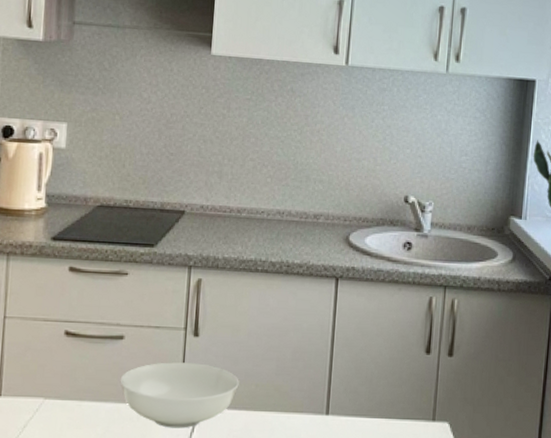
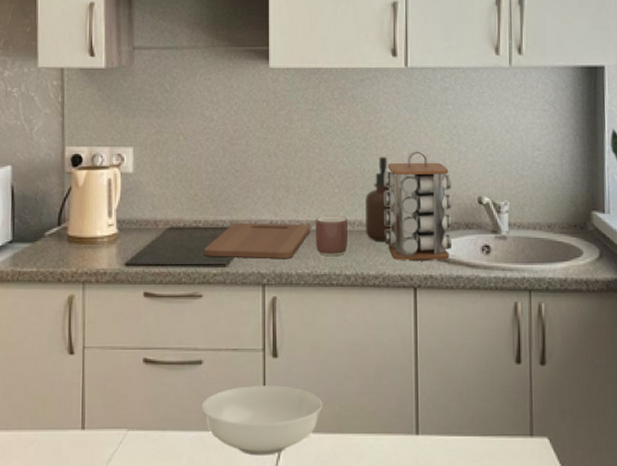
cutting board: none [132,205,241,243] -> present [204,222,311,259]
mug: none [244,204,277,244] -> present [316,216,348,257]
soap dispenser: none [294,150,323,232] -> present [365,156,392,241]
spice rack: none [311,147,381,254] -> present [384,151,452,261]

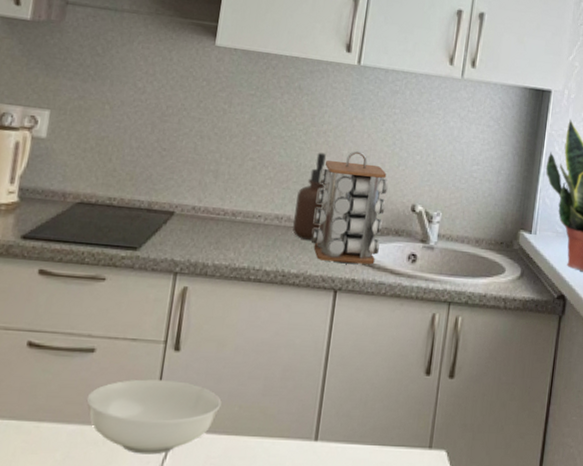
cutting board: present [204,222,311,259] -> none [113,204,236,248]
mug: present [316,216,348,257] -> none [238,207,276,251]

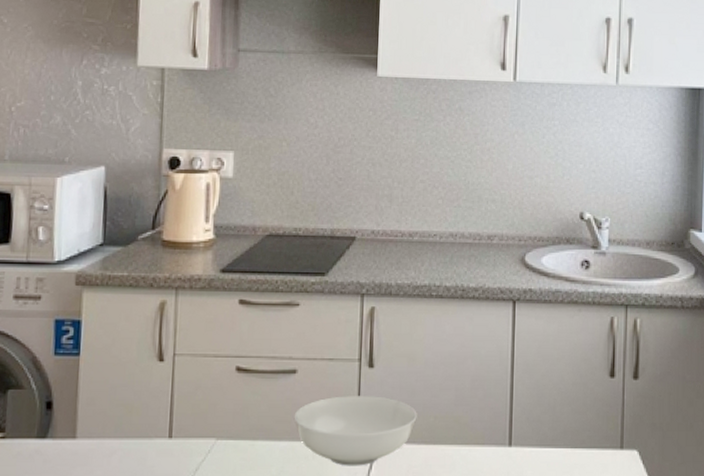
soap dispenser: present [292,152,326,240] -> none [467,169,496,254]
spice rack: present [311,151,388,265] -> none [486,165,555,275]

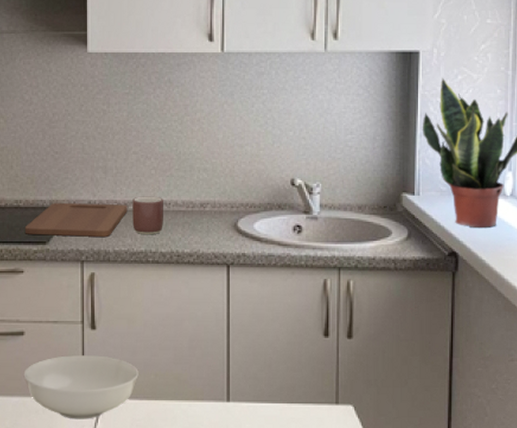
cutting board: none [302,231,413,269] -> present [24,202,128,237]
mug: none [417,227,450,268] -> present [132,196,163,235]

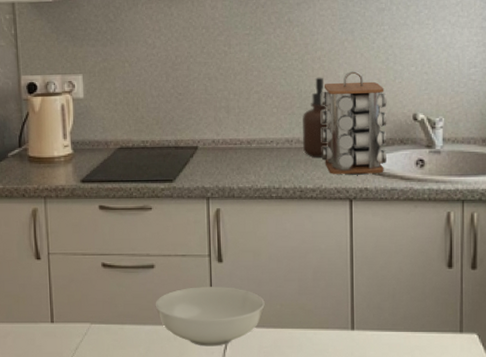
cutting board: present [24,202,128,237] -> none [151,142,251,174]
mug: present [132,196,163,235] -> none [255,134,286,172]
soap dispenser: none [181,139,207,221] -> present [303,77,329,157]
spice rack: none [199,134,265,240] -> present [320,71,387,175]

